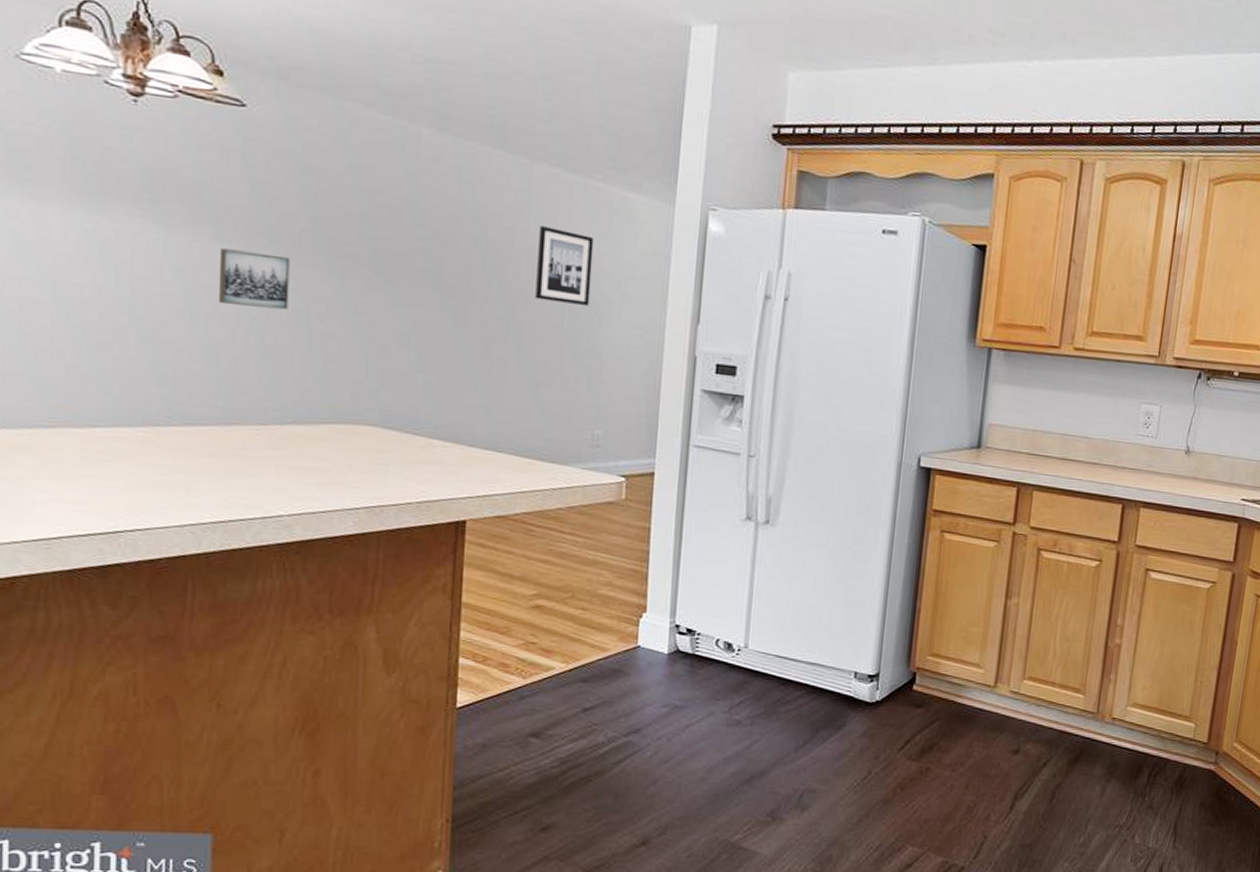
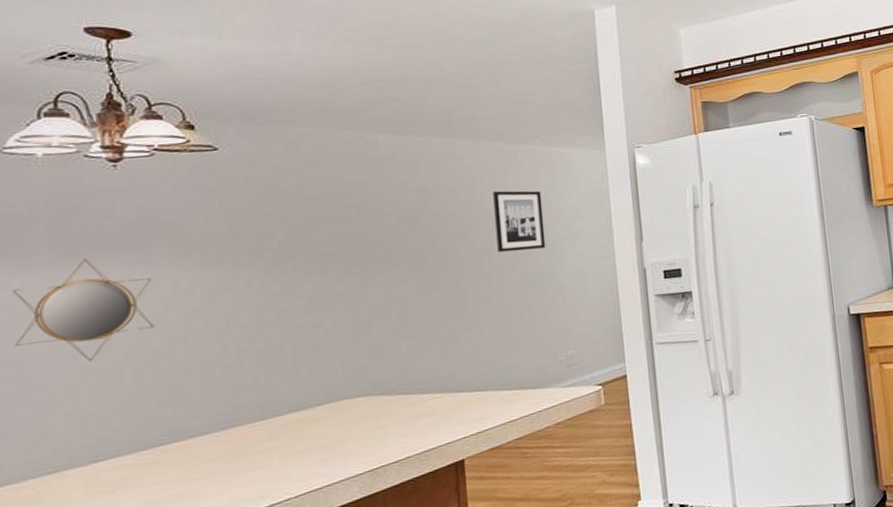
home mirror: none [21,201,164,318] -> present [13,259,155,362]
wall art: present [219,248,290,310] -> none [207,268,275,321]

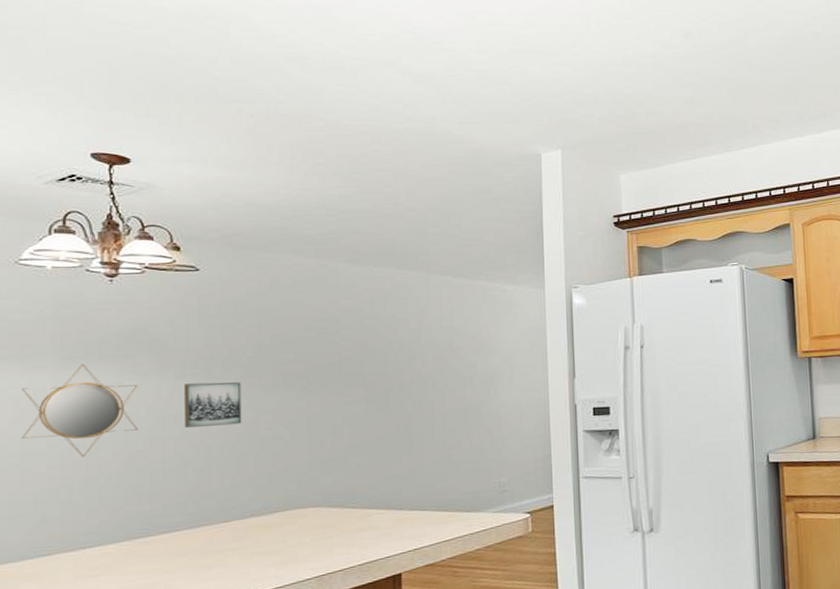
wall art: none [207,268,275,321] -> present [185,382,242,427]
wall art: present [493,190,546,253] -> none [440,322,485,381]

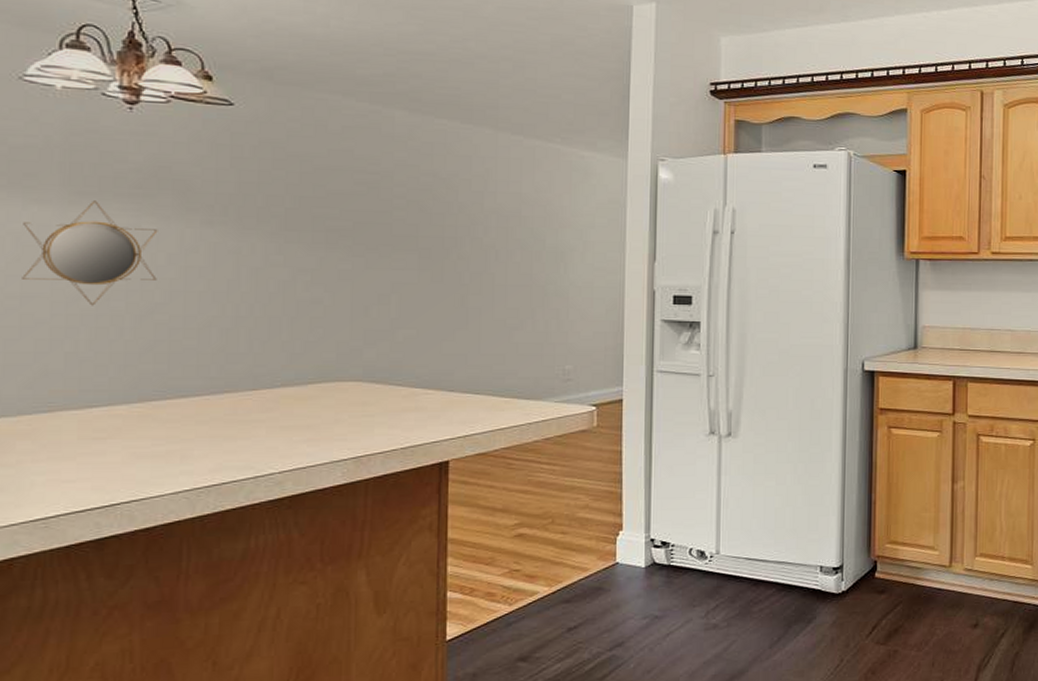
wall art: present [185,382,242,427] -> none [211,232,277,283]

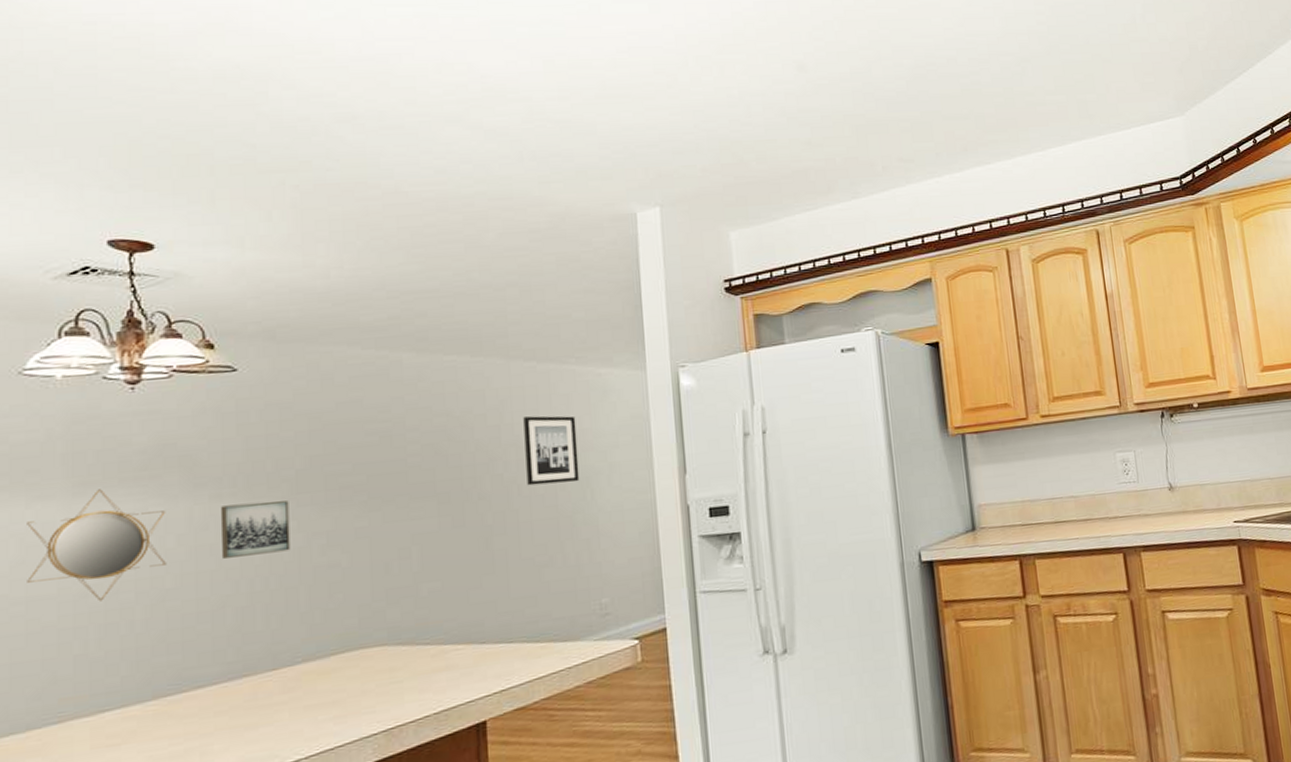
wall art: none [211,232,277,283] -> present [221,501,291,559]
wall art: none [505,187,556,255] -> present [523,416,580,486]

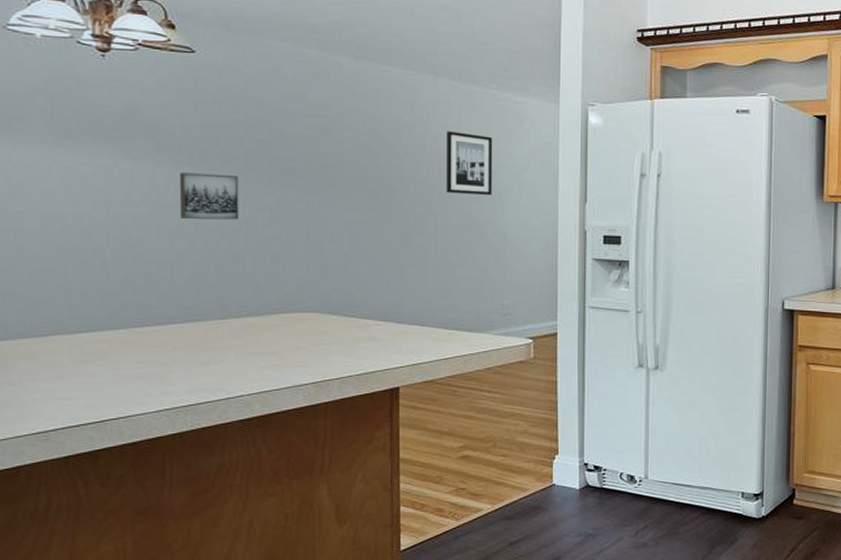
home mirror: present [27,489,167,602] -> none [13,142,133,240]

